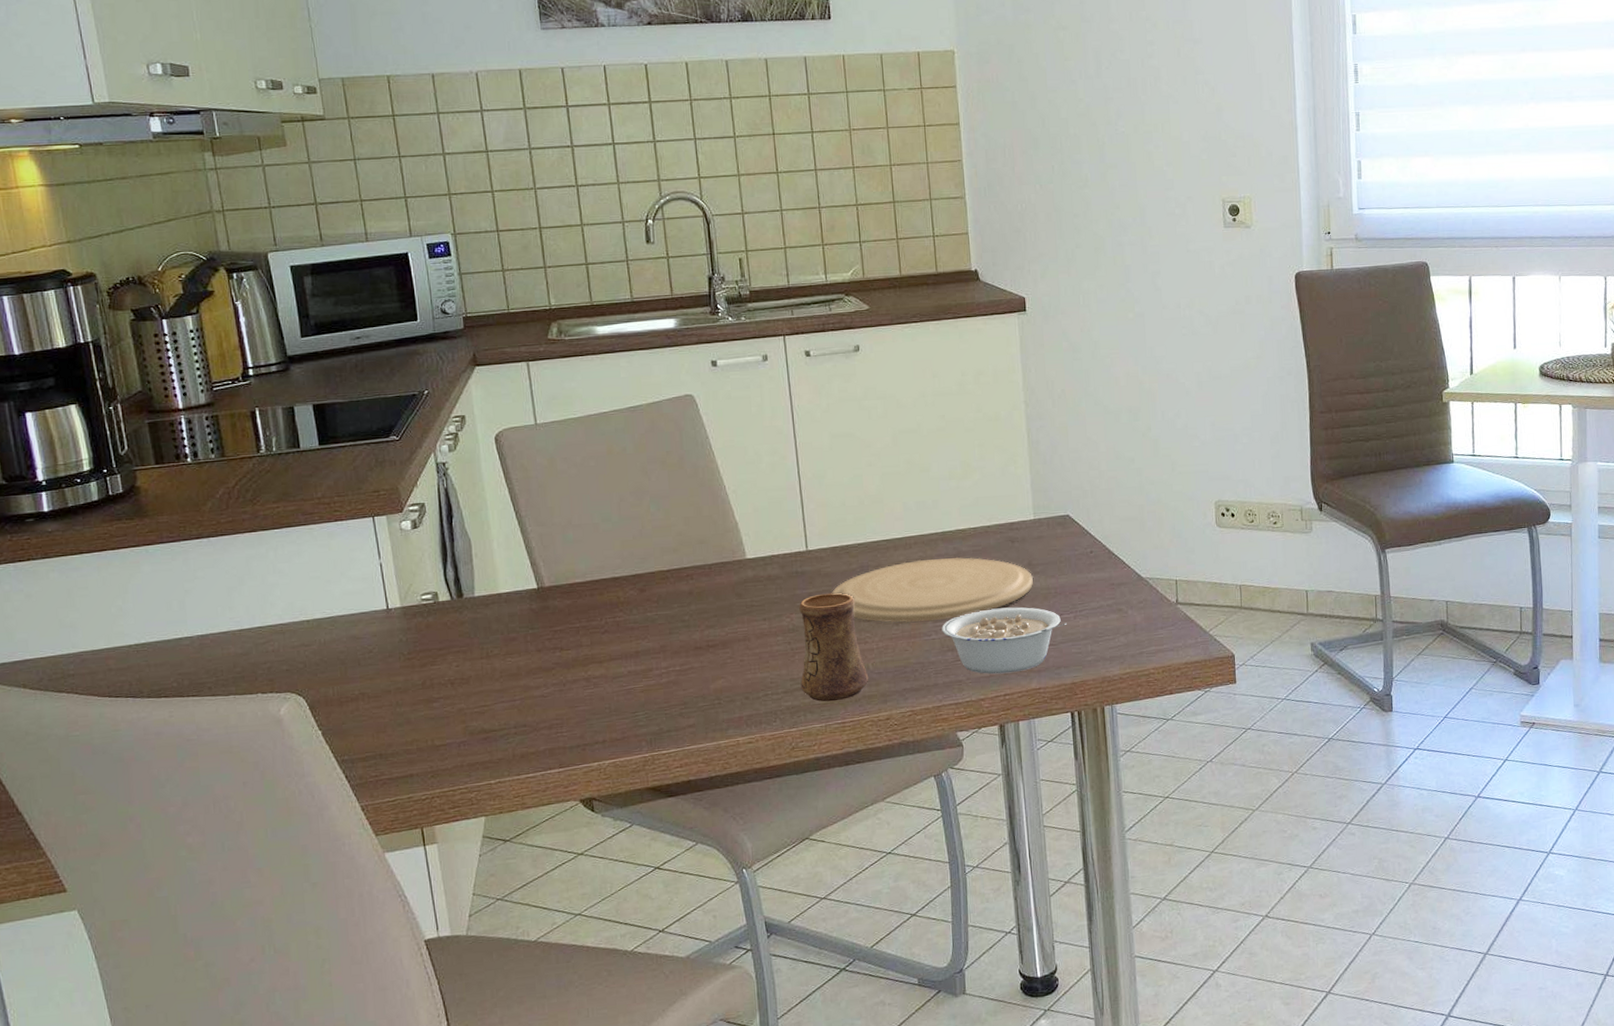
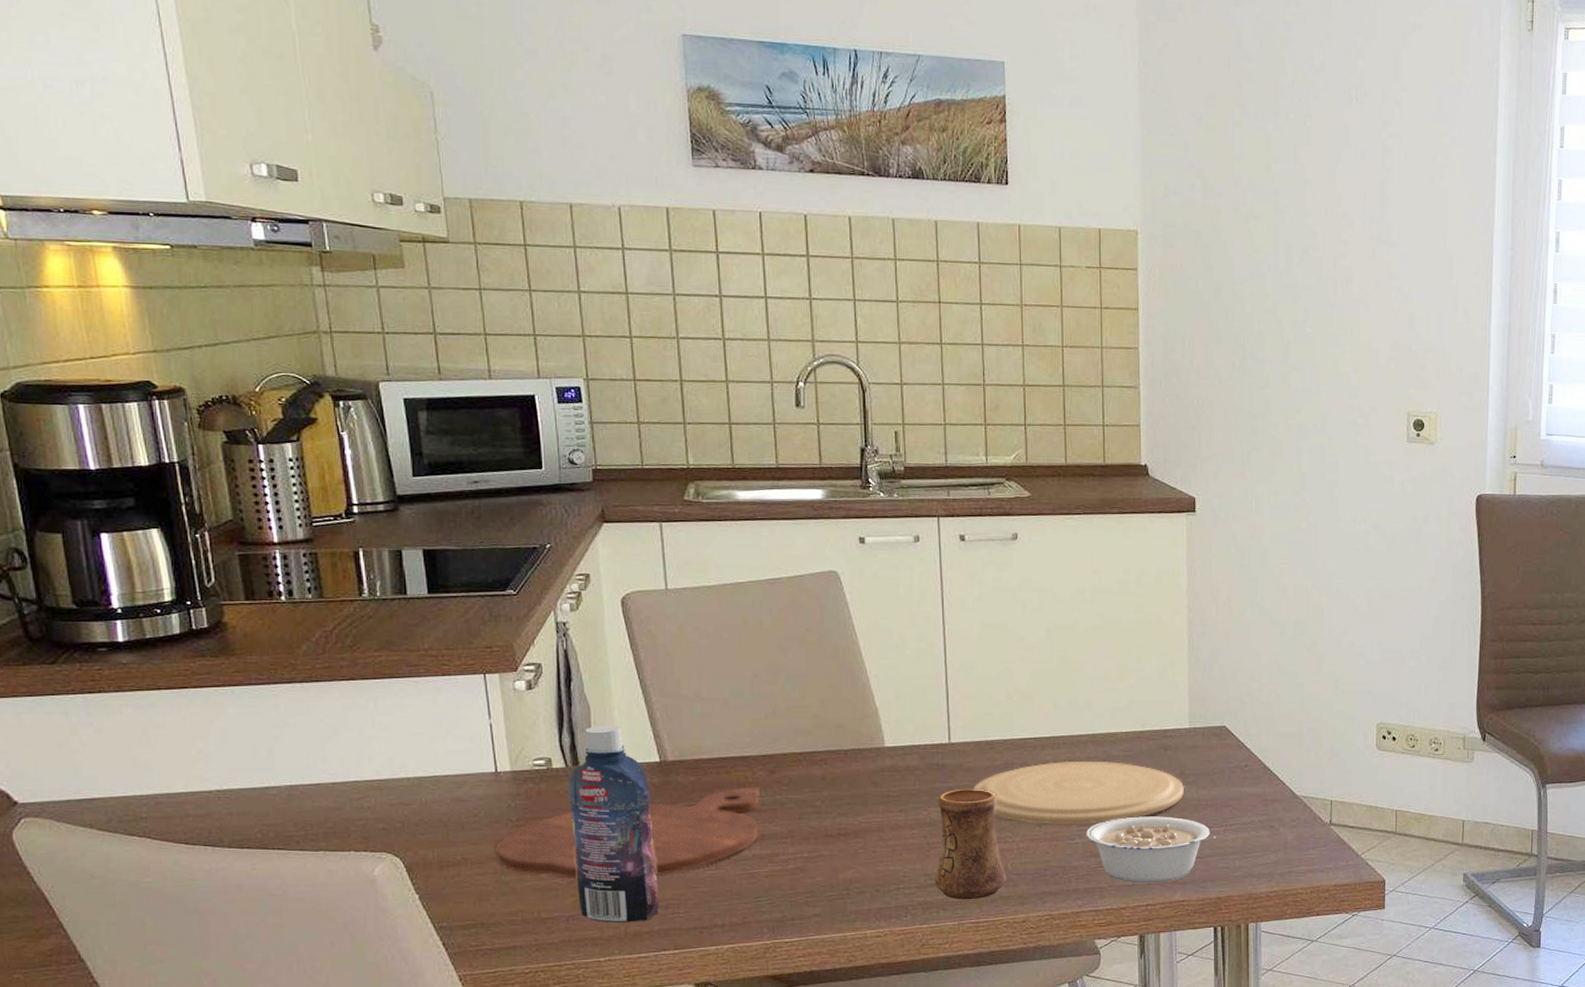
cutting board: none [389,605,633,707] -> present [495,786,760,880]
bottle: none [454,556,544,746] -> present [569,725,660,923]

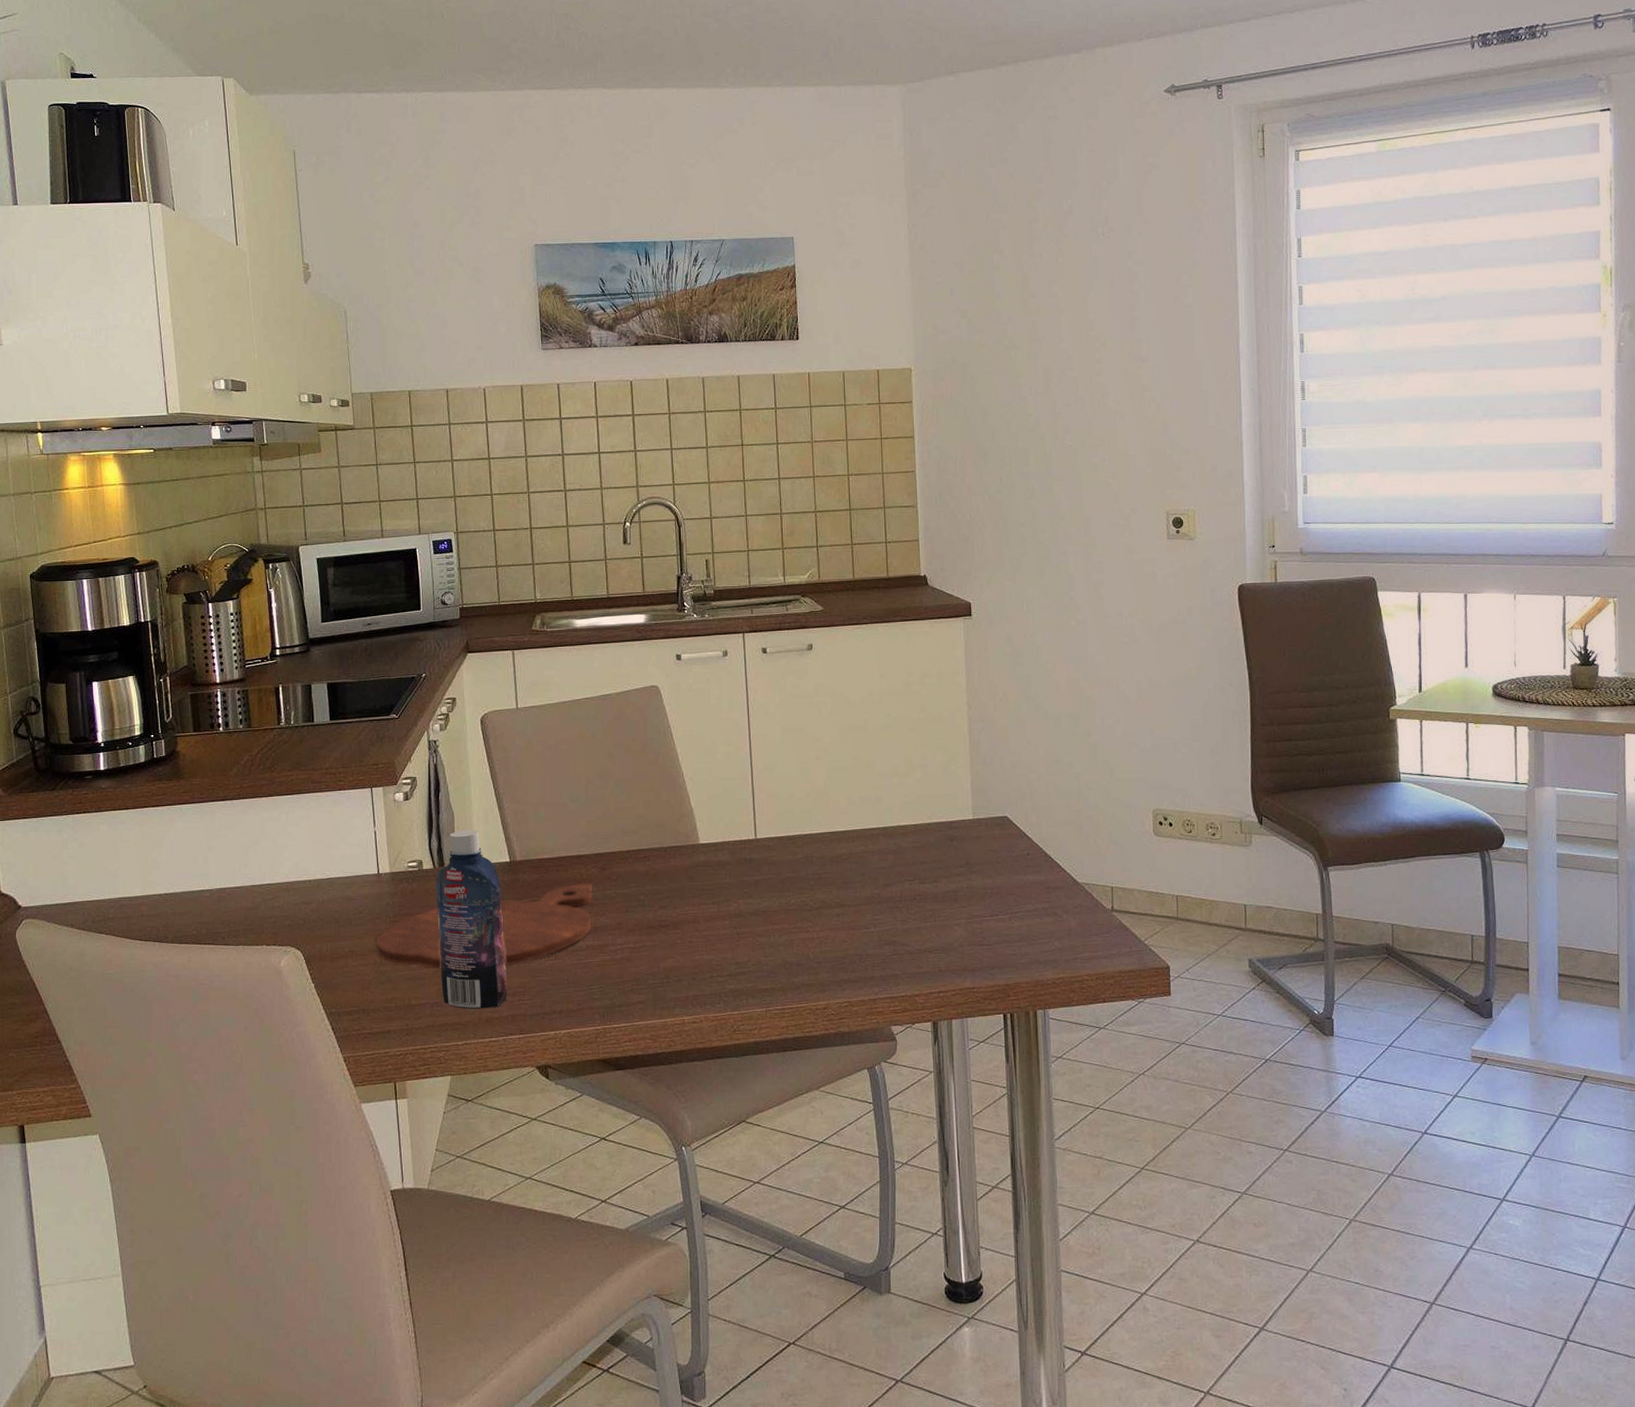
cup: present [935,788,1007,900] -> none [744,881,809,988]
plate: present [972,760,1185,825] -> none [776,853,971,915]
legume: present [1086,816,1216,884] -> none [880,905,1002,971]

